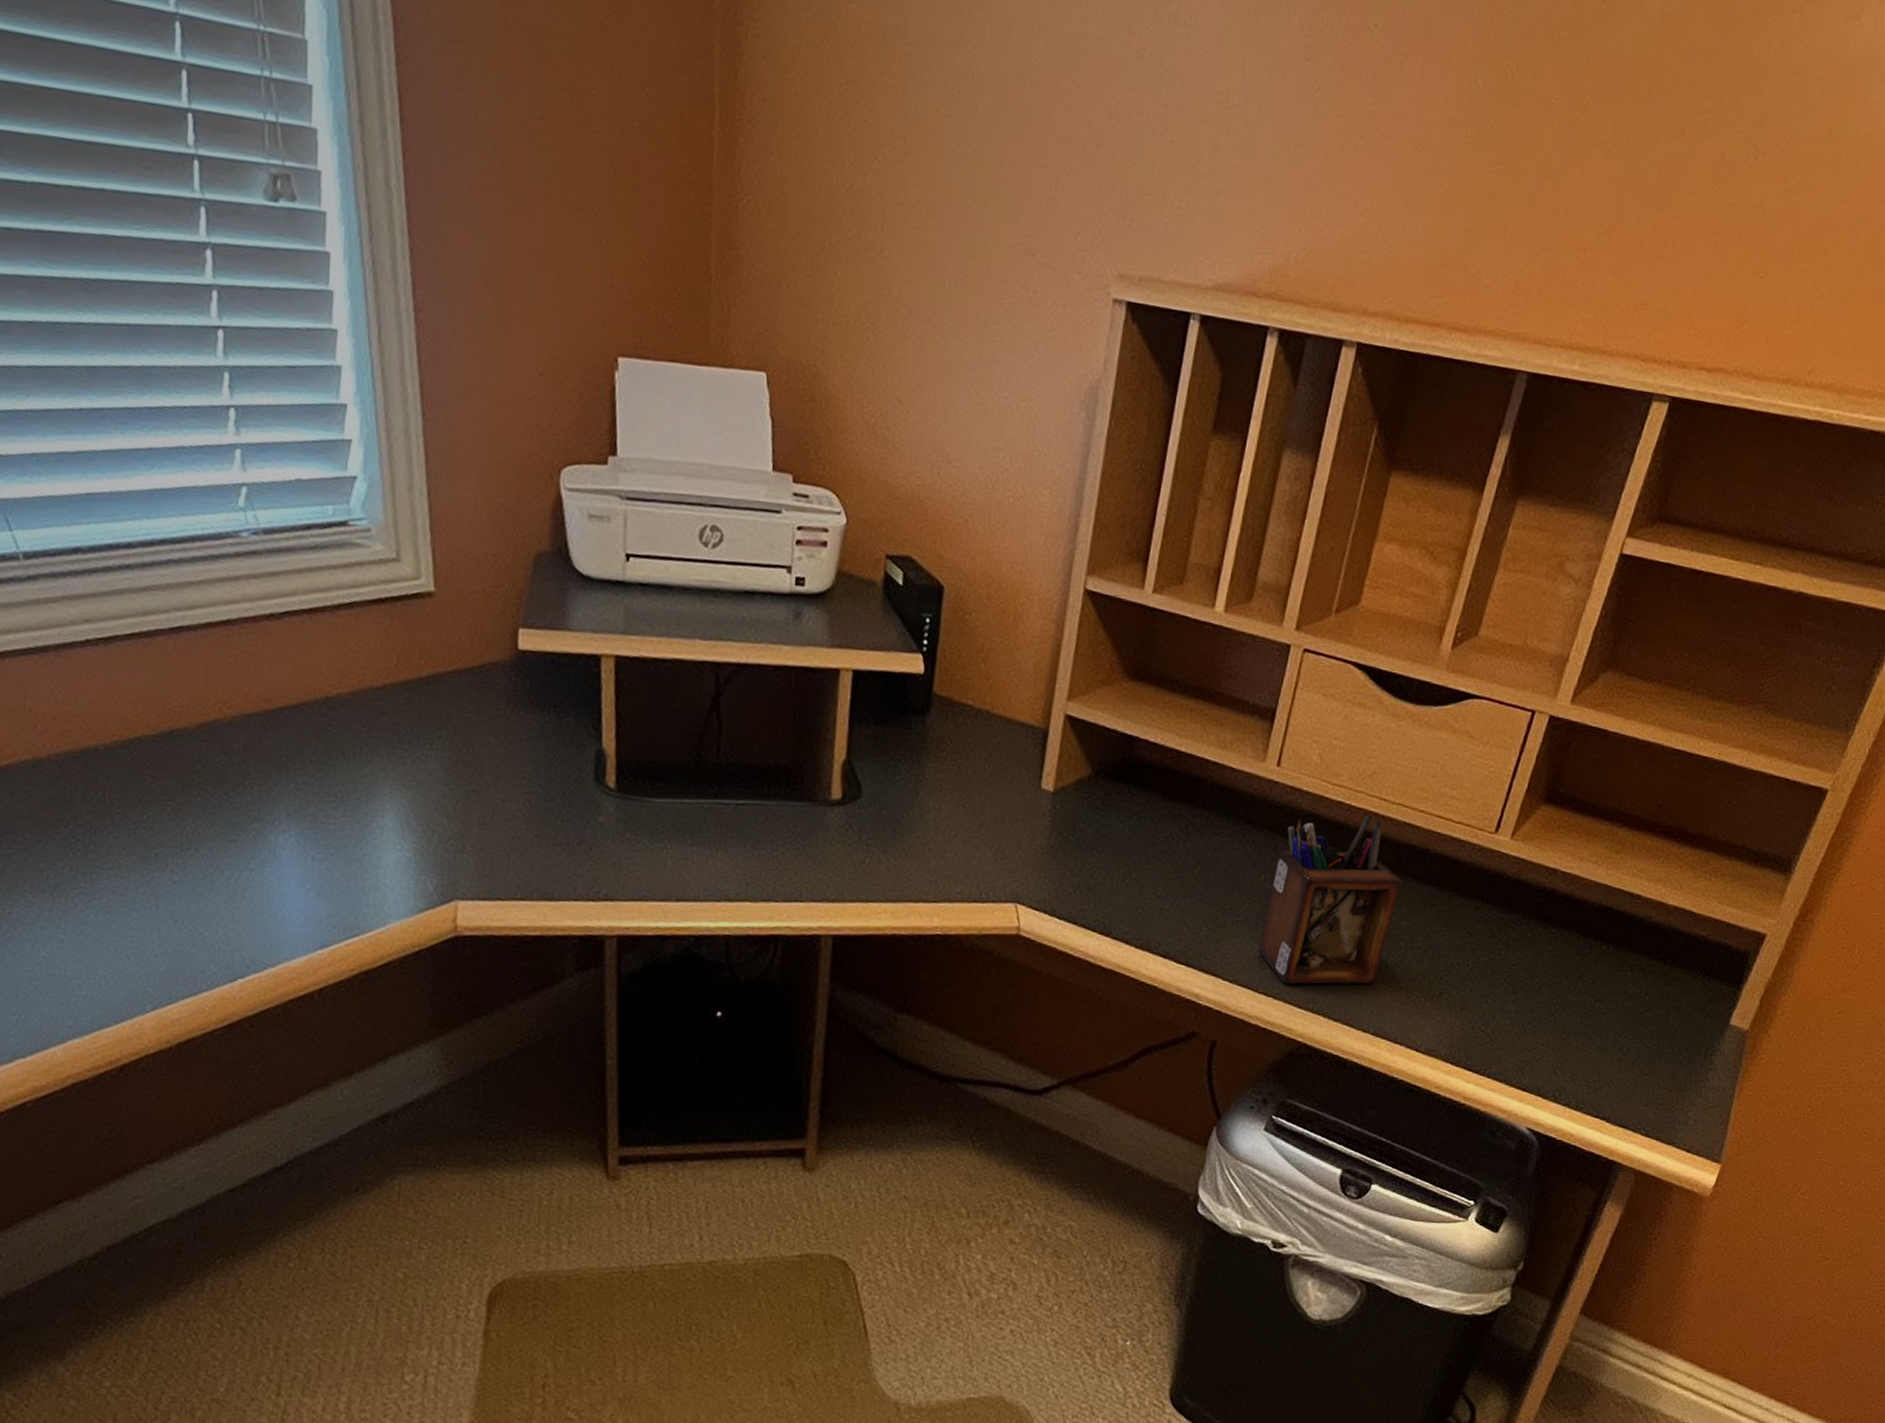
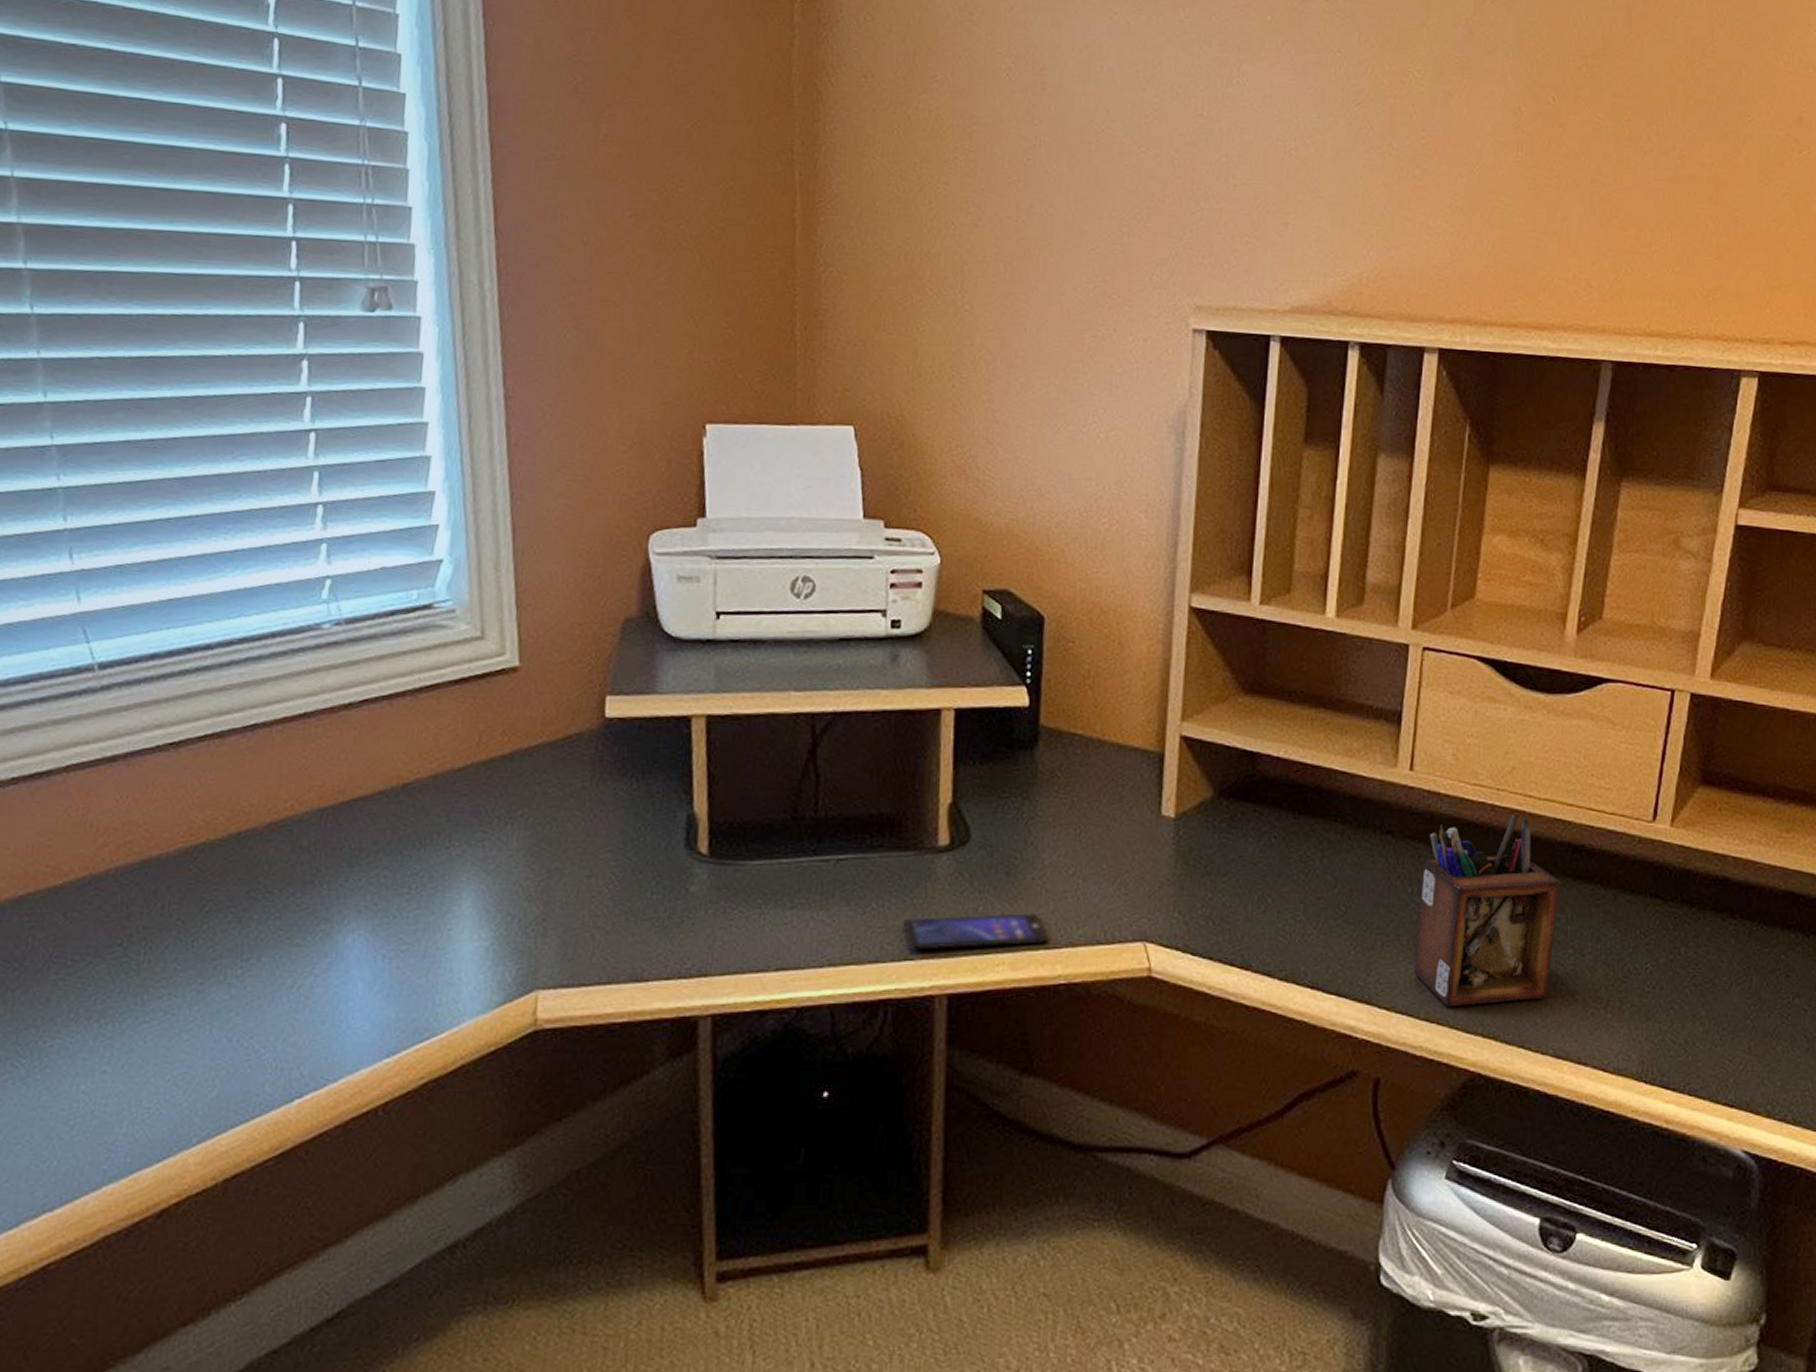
smartphone: none [795,864,929,898] -> present [903,913,1050,950]

